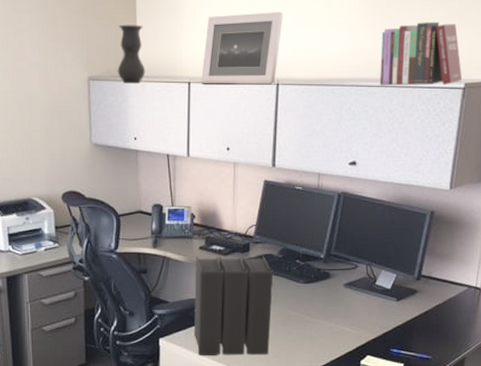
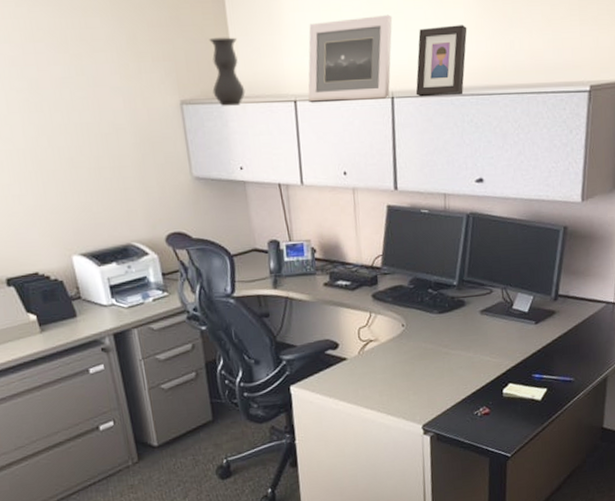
books: present [193,256,274,356] -> none [320,288,408,400]
picture frame: none [299,23,352,86] -> present [415,25,467,97]
books: present [380,21,462,86] -> none [499,18,587,93]

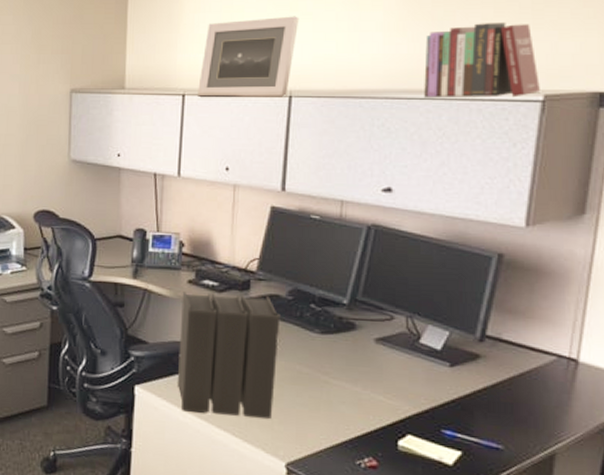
vase: present [209,37,246,106] -> none [102,34,134,96]
books: none [320,288,408,400] -> present [177,292,281,420]
picture frame: present [415,25,467,97] -> none [317,27,386,98]
books: none [499,18,587,93] -> present [424,22,540,99]

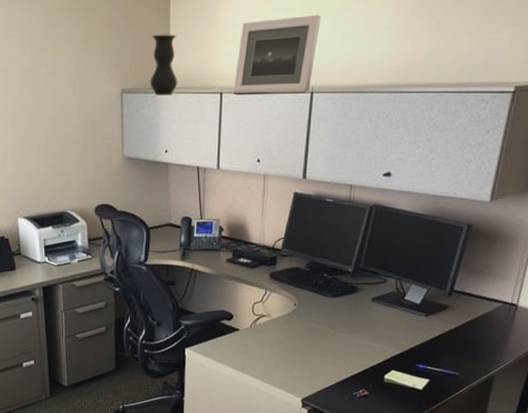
vase: none [102,34,134,96] -> present [150,34,178,95]
books: present [177,292,281,420] -> none [218,269,300,367]
books: present [424,22,540,99] -> none [421,19,513,92]

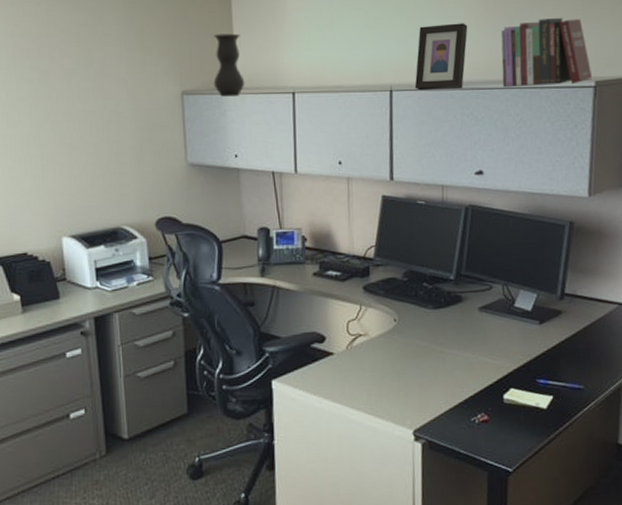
picture frame: present [234,14,322,96] -> none [306,13,394,95]
picture frame: none [335,25,394,93] -> present [414,23,468,91]
books: none [421,19,513,92] -> present [500,17,592,88]

